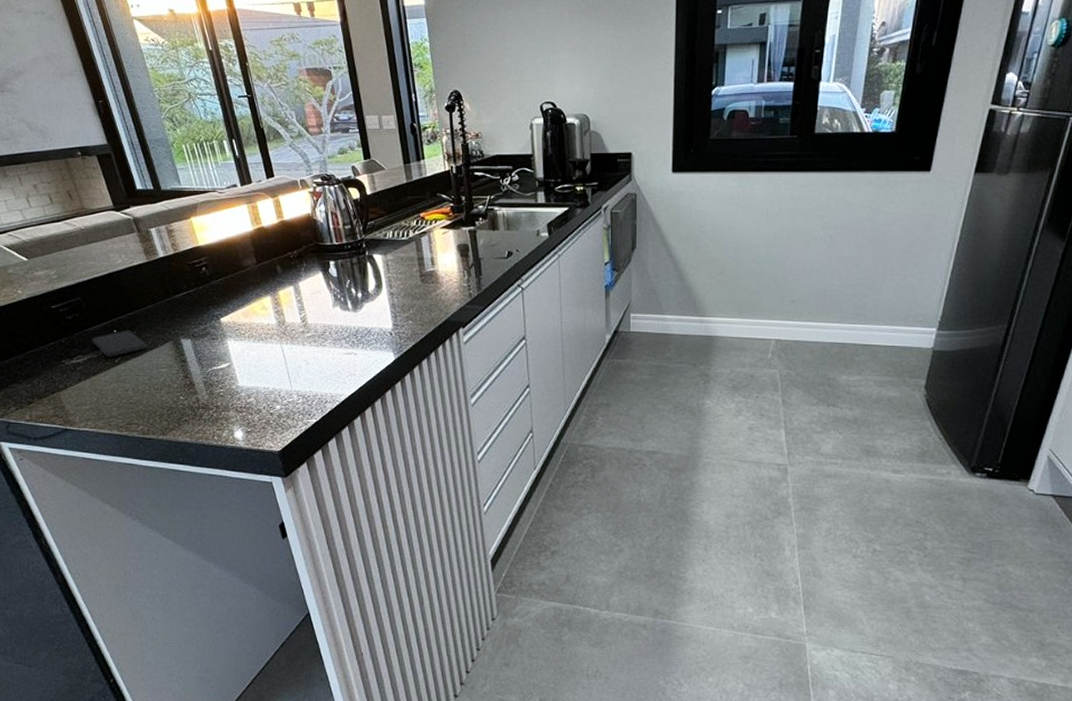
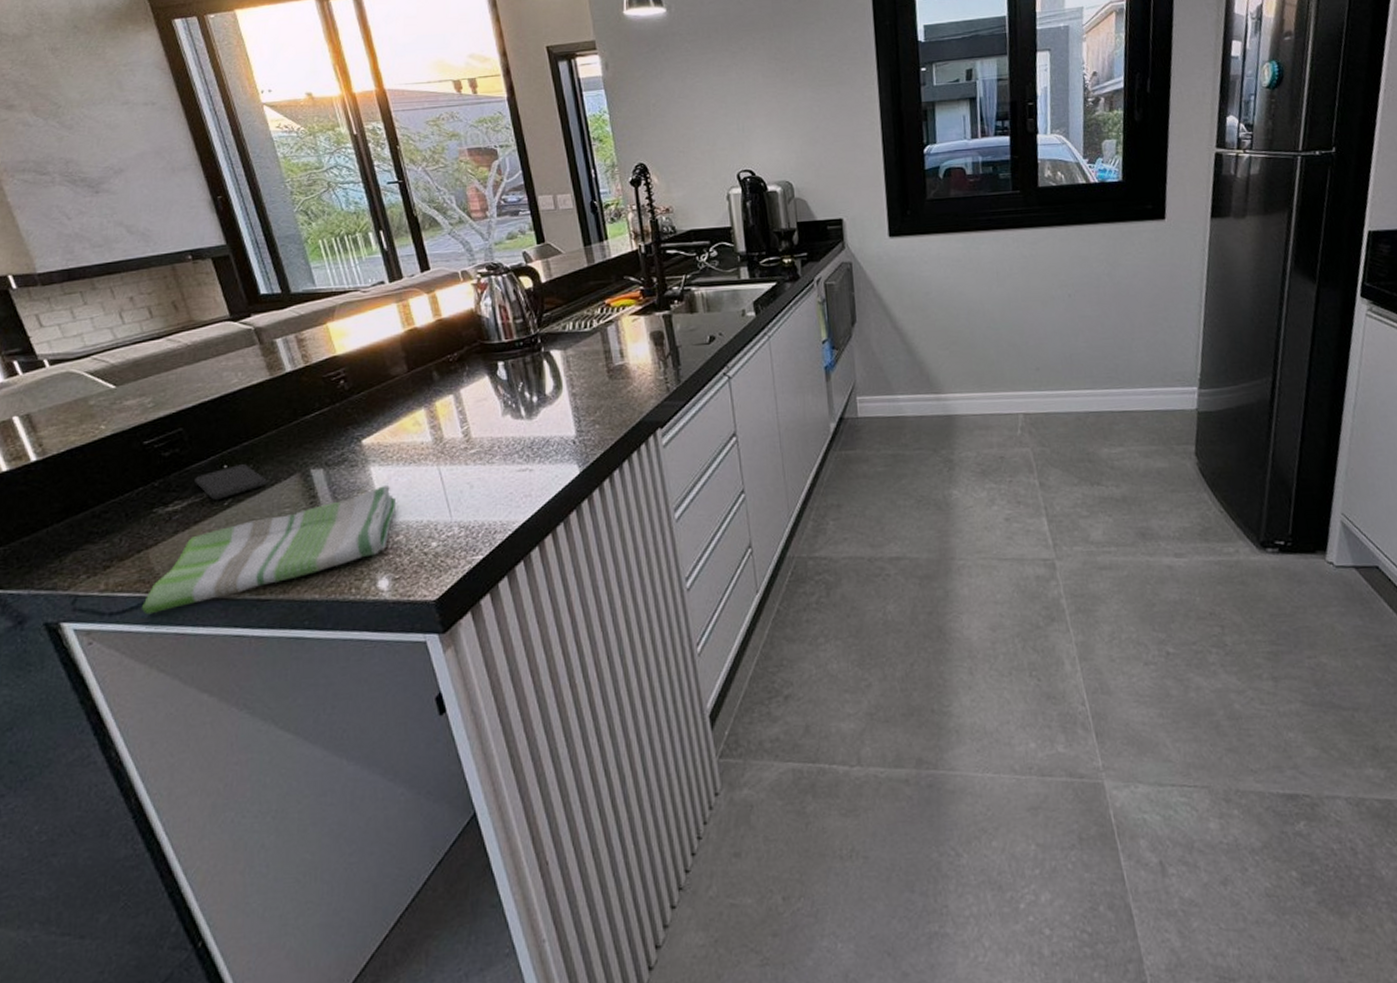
dish towel: none [58,357,249,442] -> present [142,486,397,615]

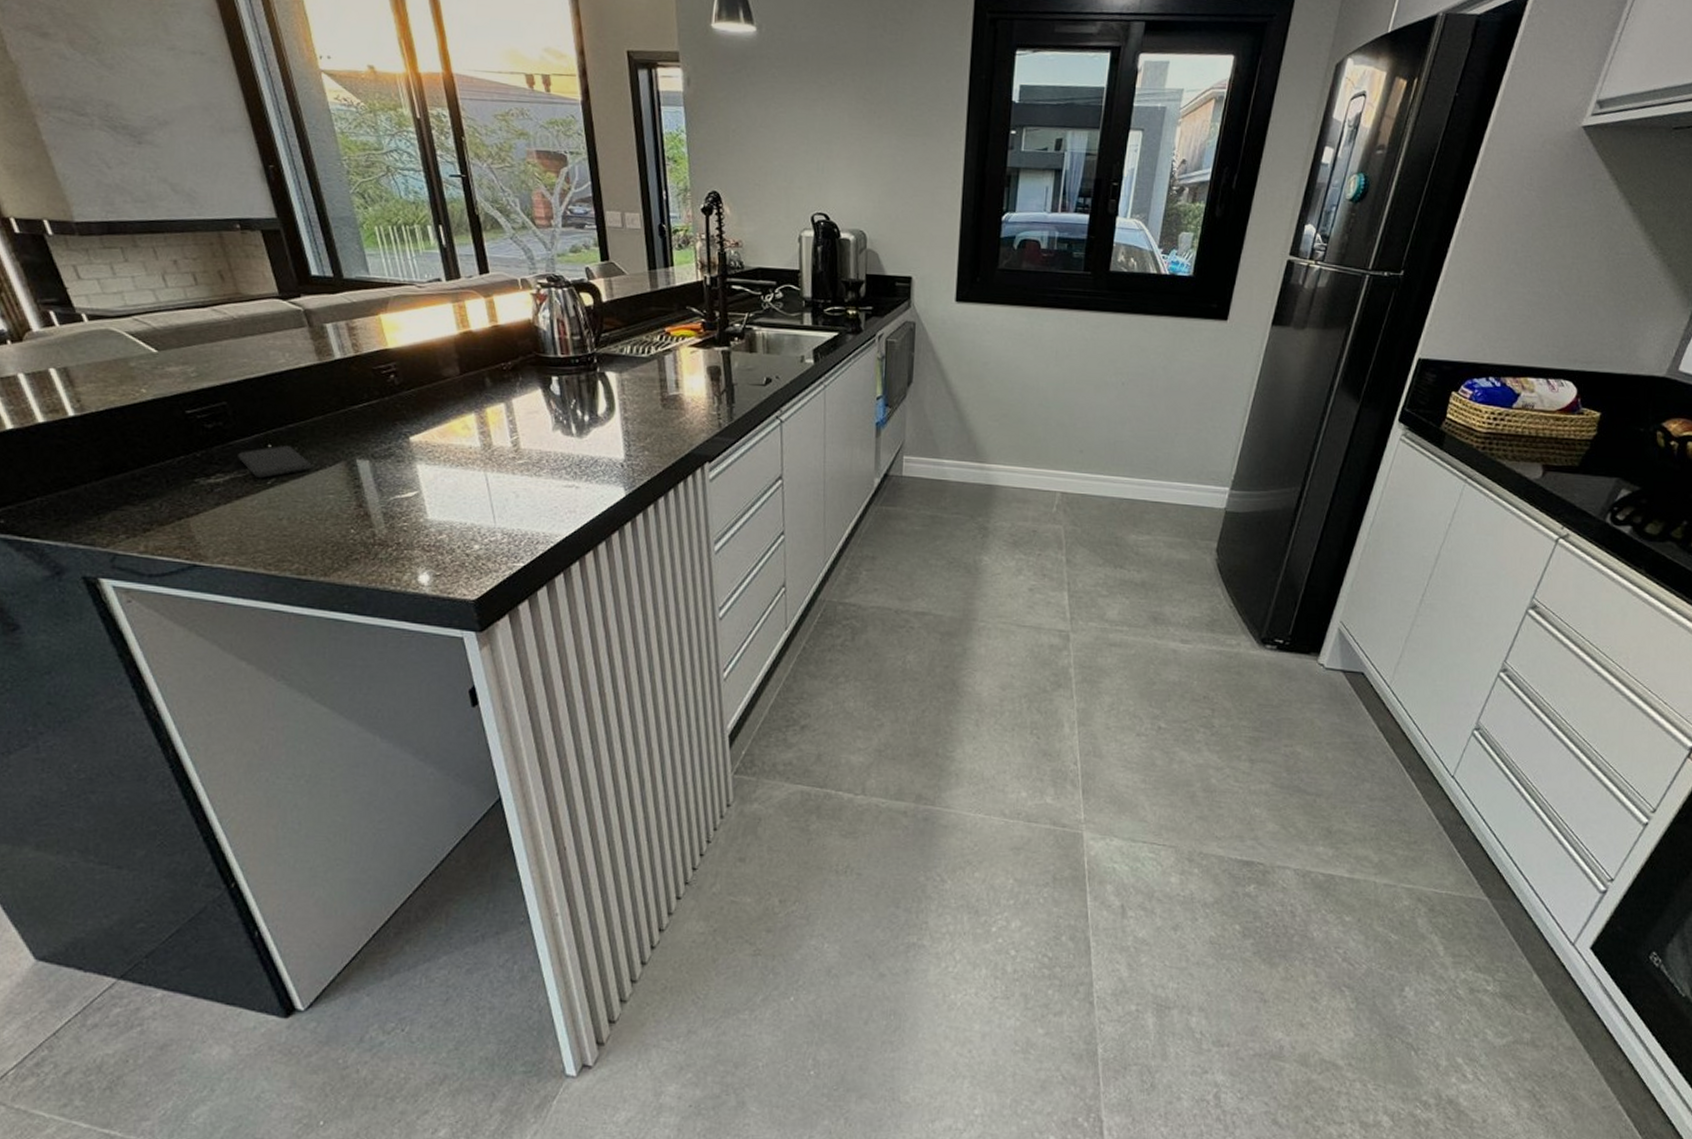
dish towel: present [142,486,397,615] -> none [182,484,442,581]

